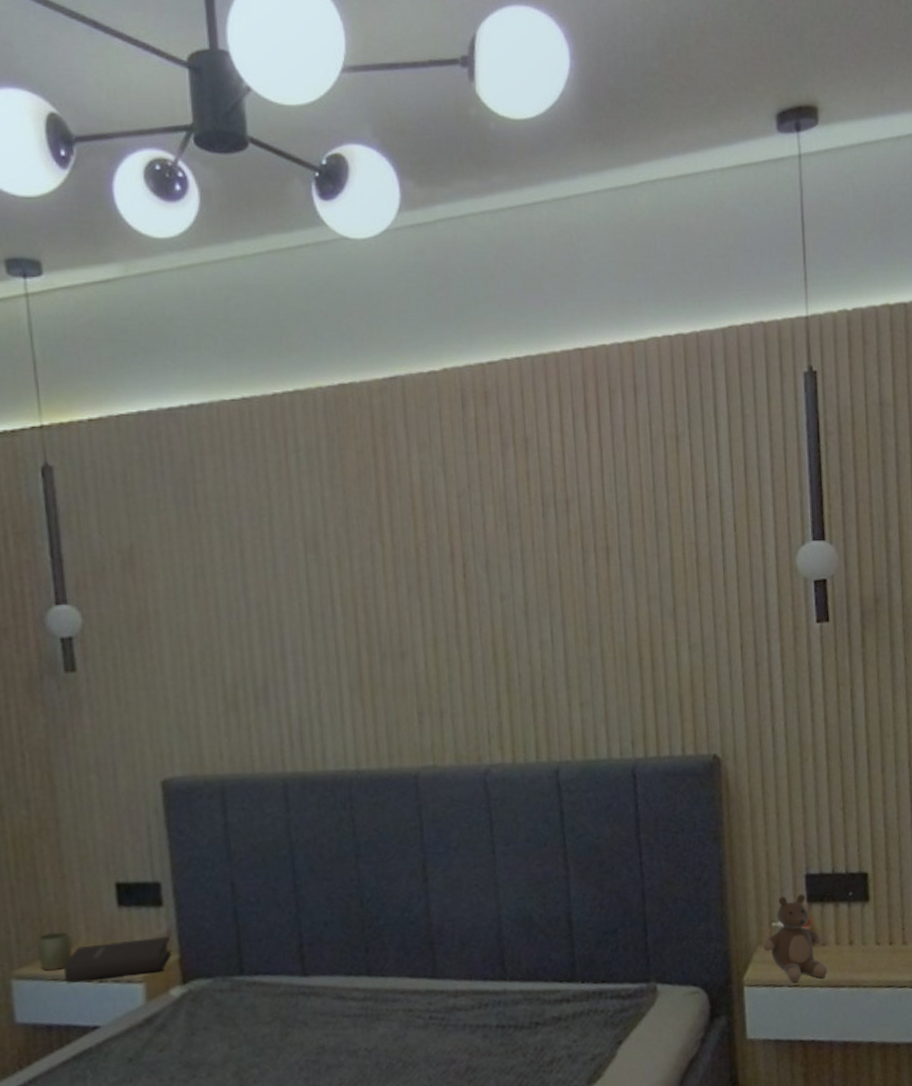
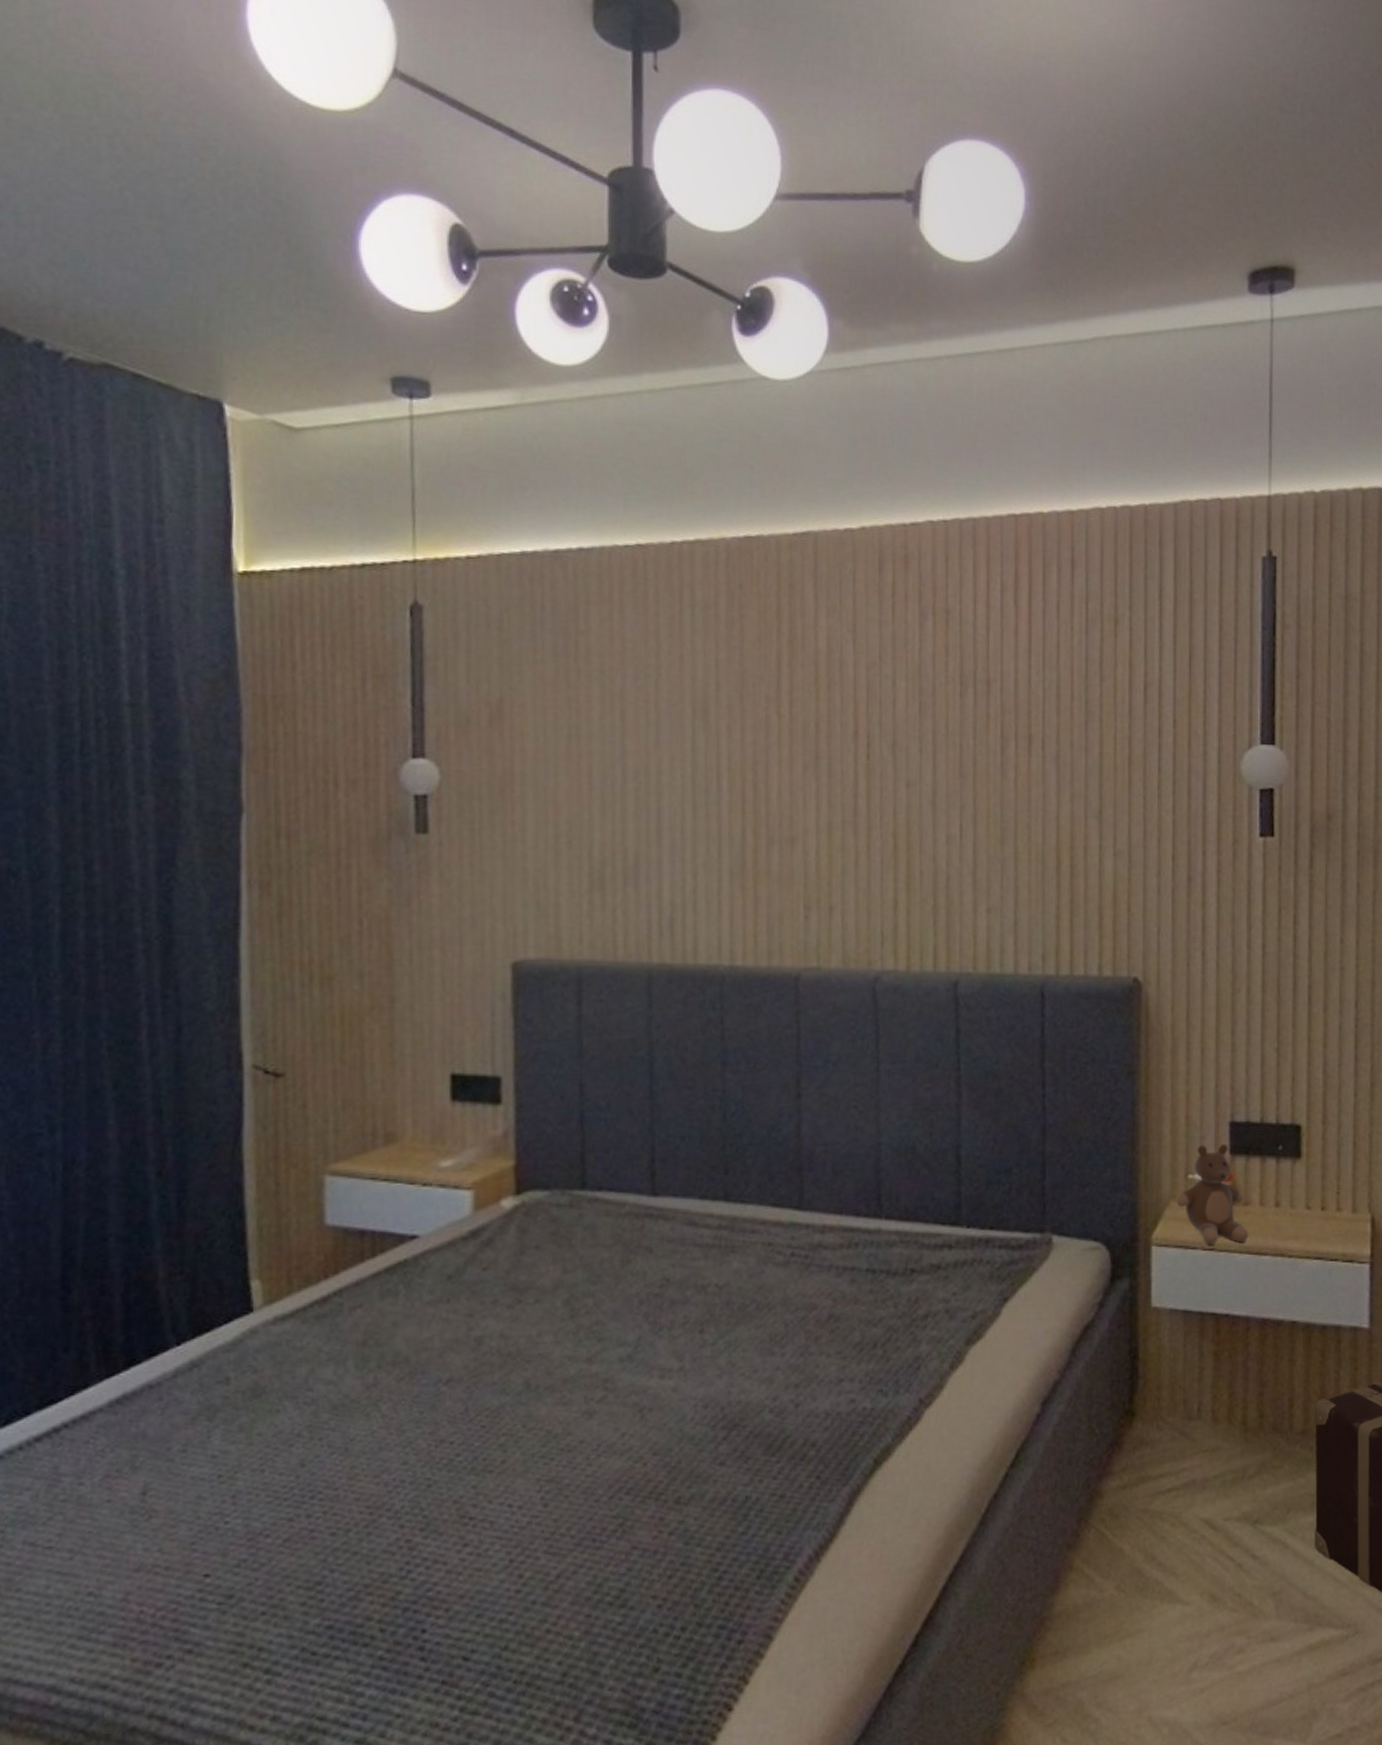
mug: present [37,931,73,972] -> none [356,1124,397,1169]
book: present [64,936,172,982] -> none [385,1138,507,1183]

